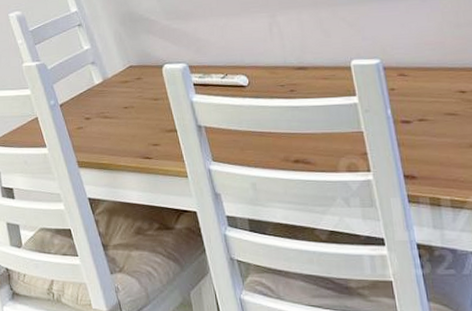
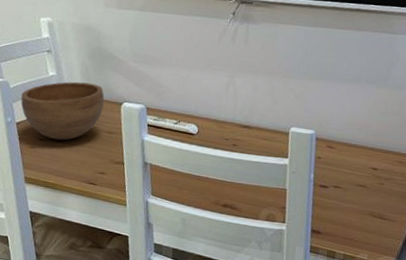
bowl: none [60,50,144,116] -> present [20,82,105,141]

